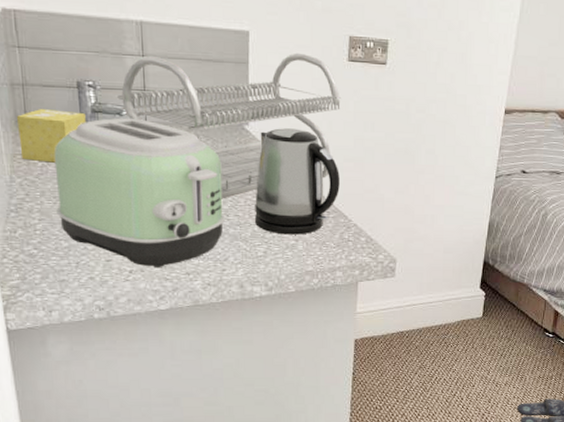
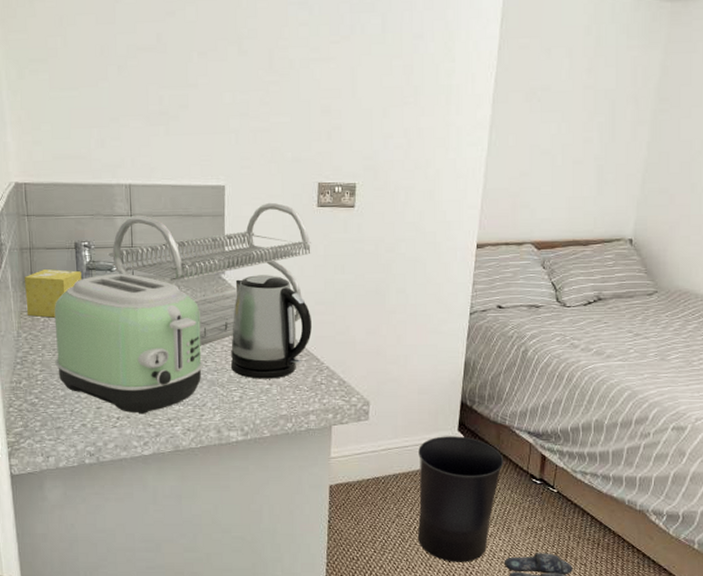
waste bin: none [439,293,521,409] -> present [418,436,504,562]

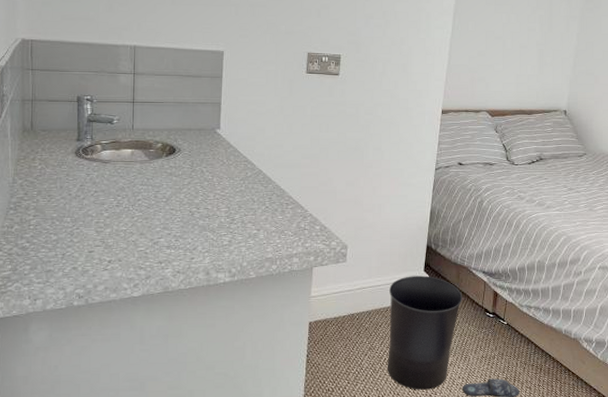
sponge: present [25,269,82,318] -> none [24,120,82,166]
toaster: present [54,273,204,414] -> none [49,125,197,257]
dish rack: present [109,202,311,346] -> none [110,67,300,194]
kettle: present [231,275,312,379] -> none [222,131,298,225]

